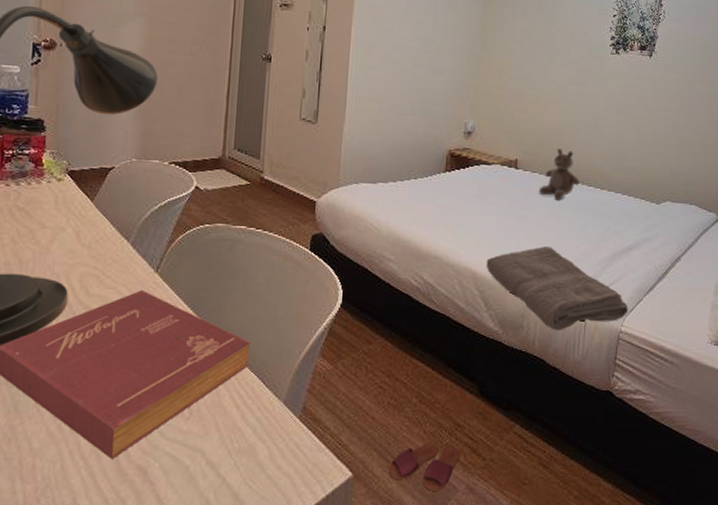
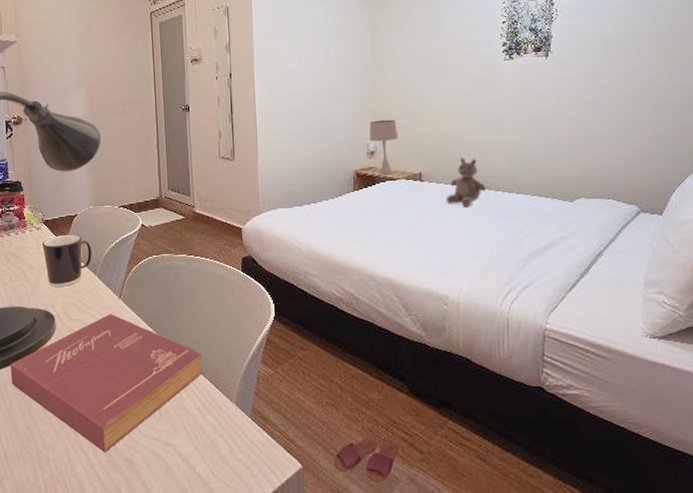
mug: none [61,189,128,253] -> present [41,234,92,287]
table lamp: none [469,98,499,158] -> present [369,119,399,175]
towel: present [486,246,629,331] -> none [402,252,552,332]

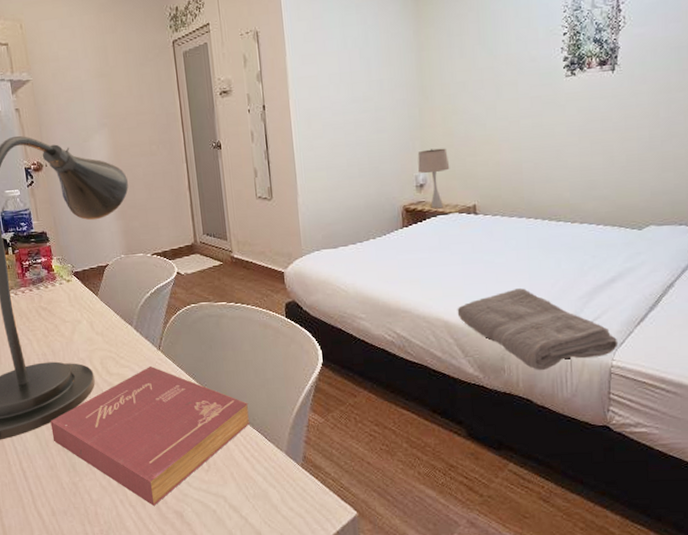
mug: present [41,234,92,287] -> none [73,285,127,341]
slippers: present [335,437,399,481] -> none [391,482,458,526]
towel: none [402,252,552,332] -> present [457,288,619,371]
stuffed animal: present [446,158,487,207] -> none [502,187,548,241]

